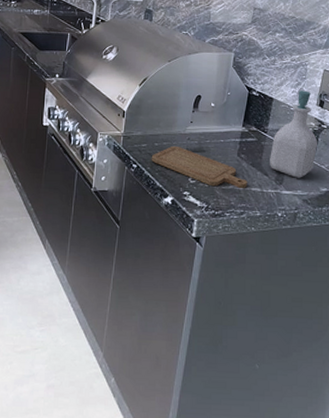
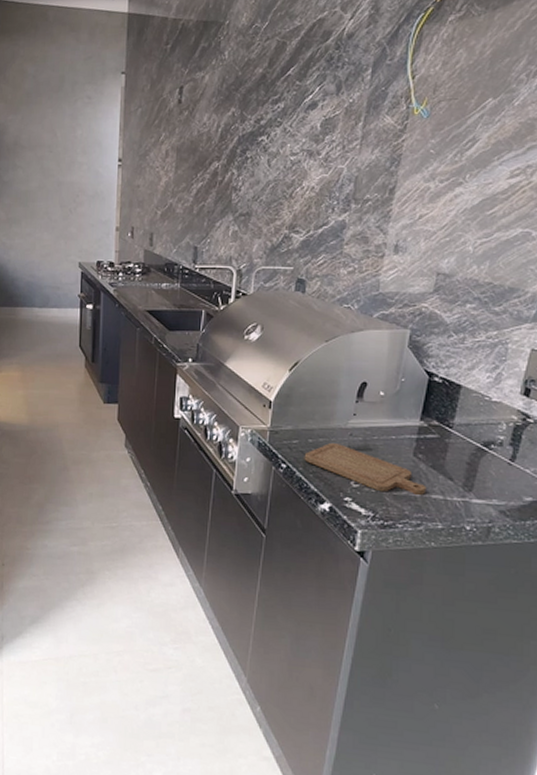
soap bottle: present [270,90,318,178] -> none [456,375,522,484]

